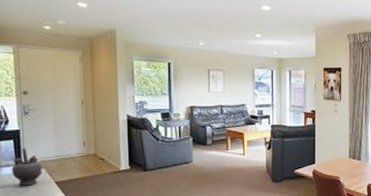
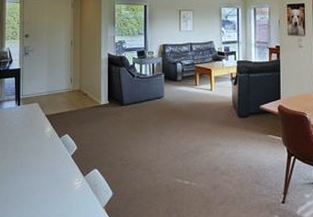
teapot: present [11,147,43,186] -> none [11,84,36,119]

